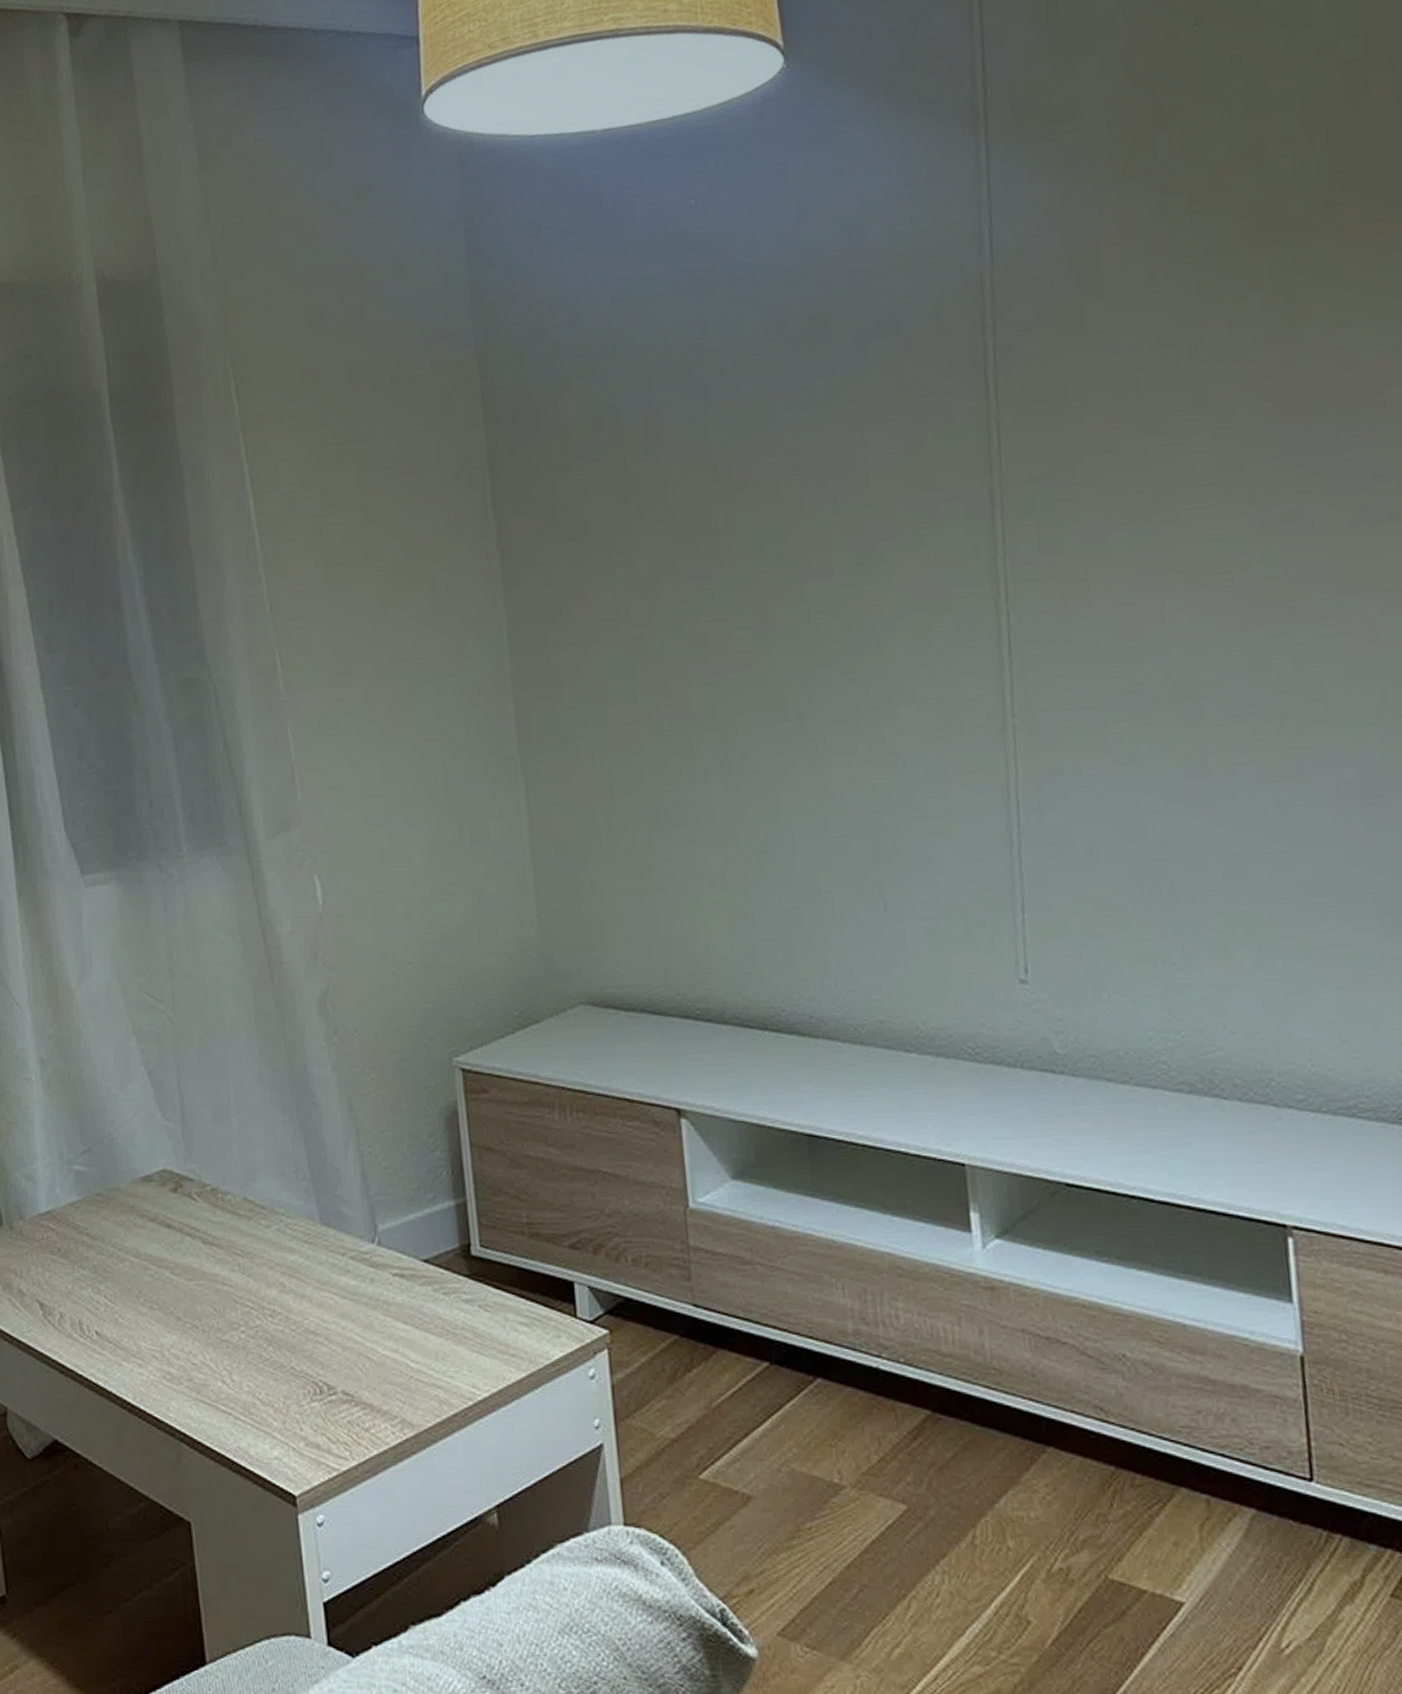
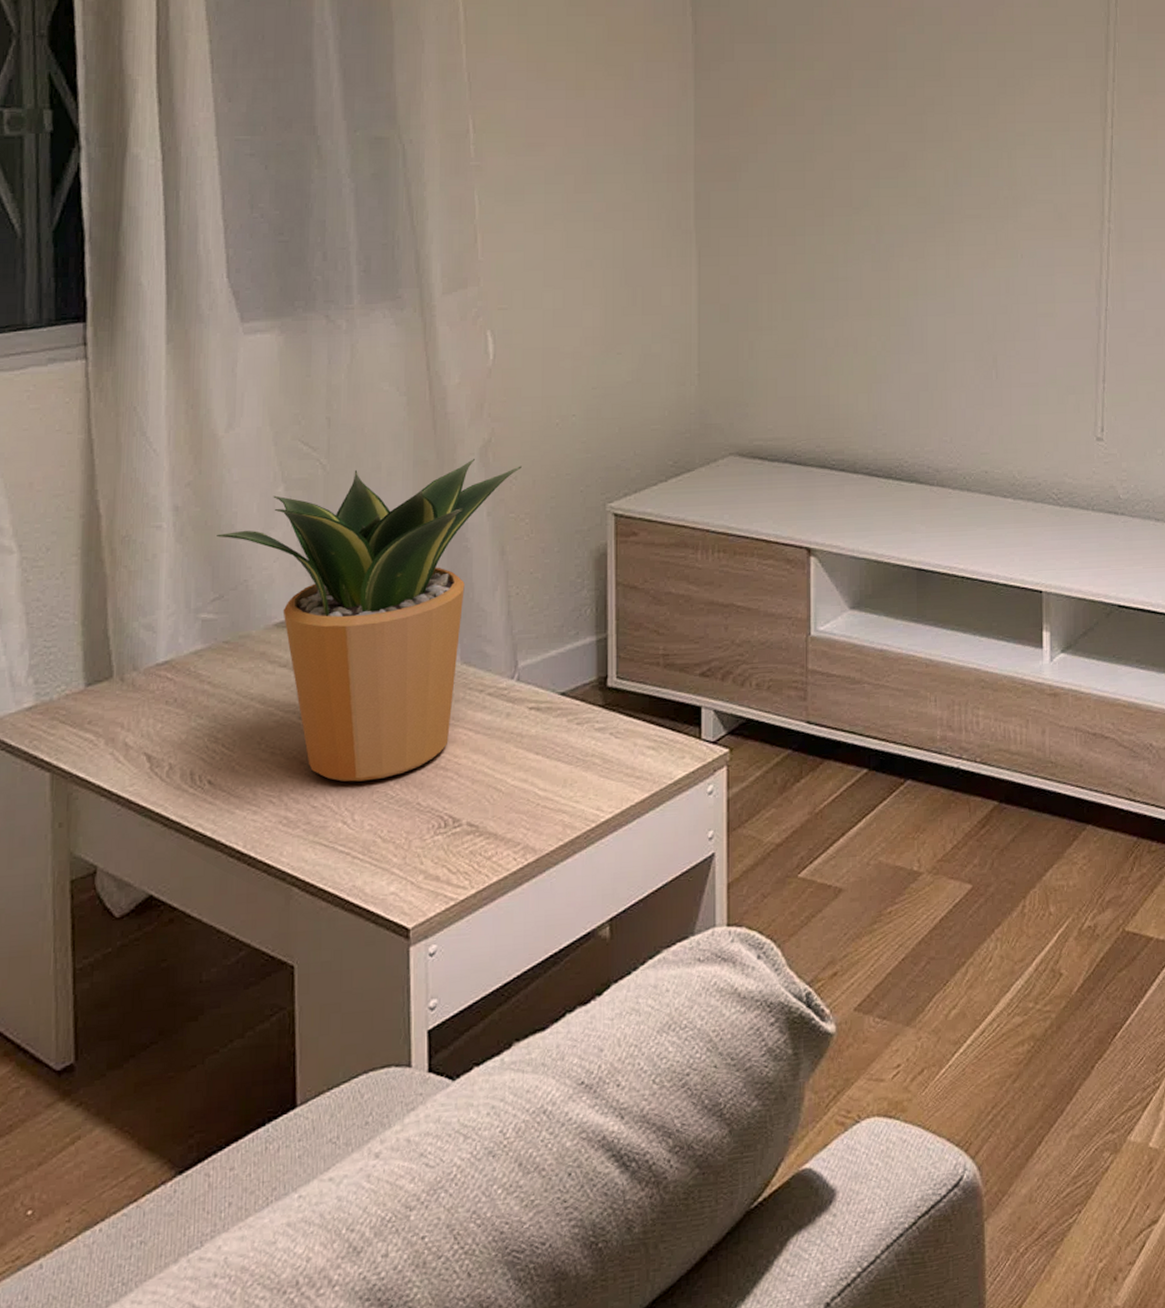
potted plant: none [80,1009,362,1341] -> present [217,458,522,782]

